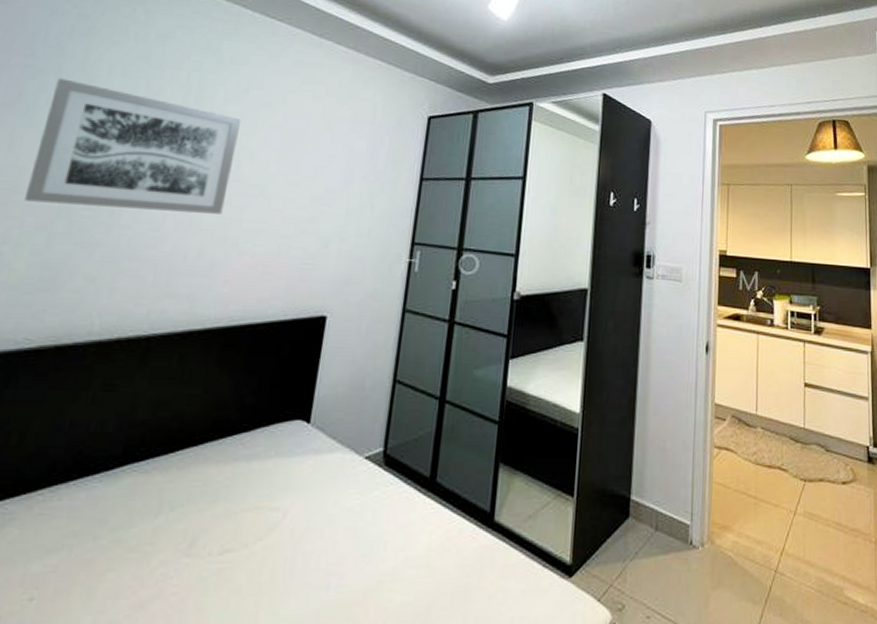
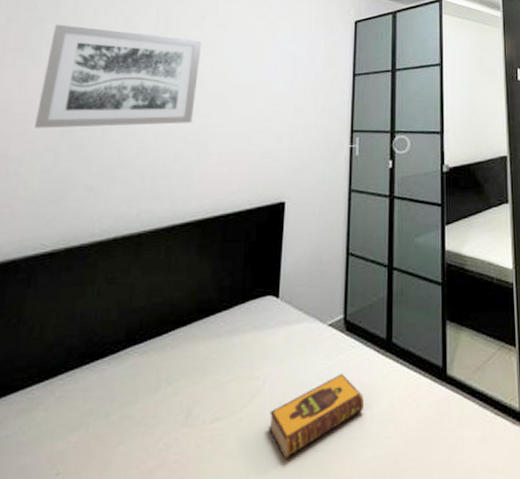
hardback book: none [285,512,399,599] -> present [268,374,365,459]

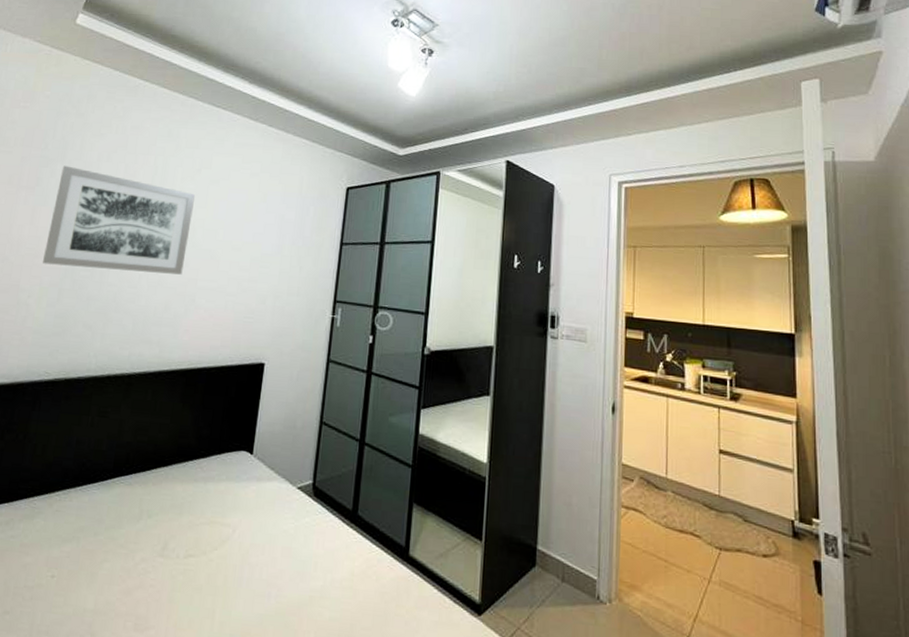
hardback book: present [268,374,365,459] -> none [235,535,327,604]

